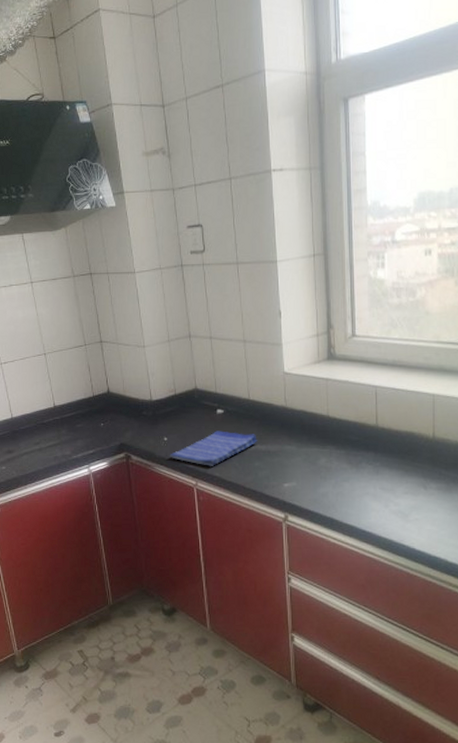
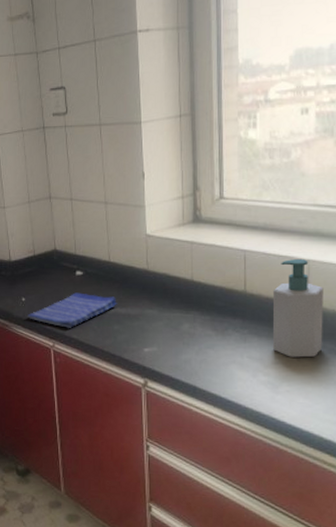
soap bottle: none [401,393,447,487] -> present [272,258,324,358]

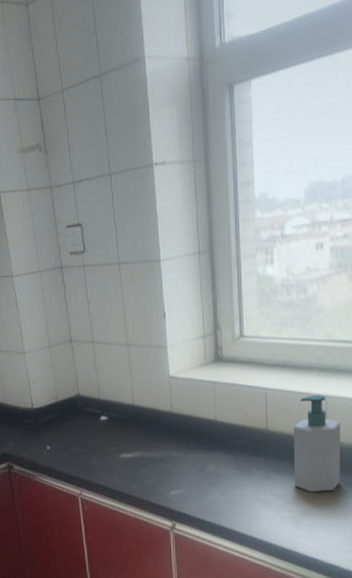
dish towel: present [27,292,117,328] -> none [53,438,143,475]

